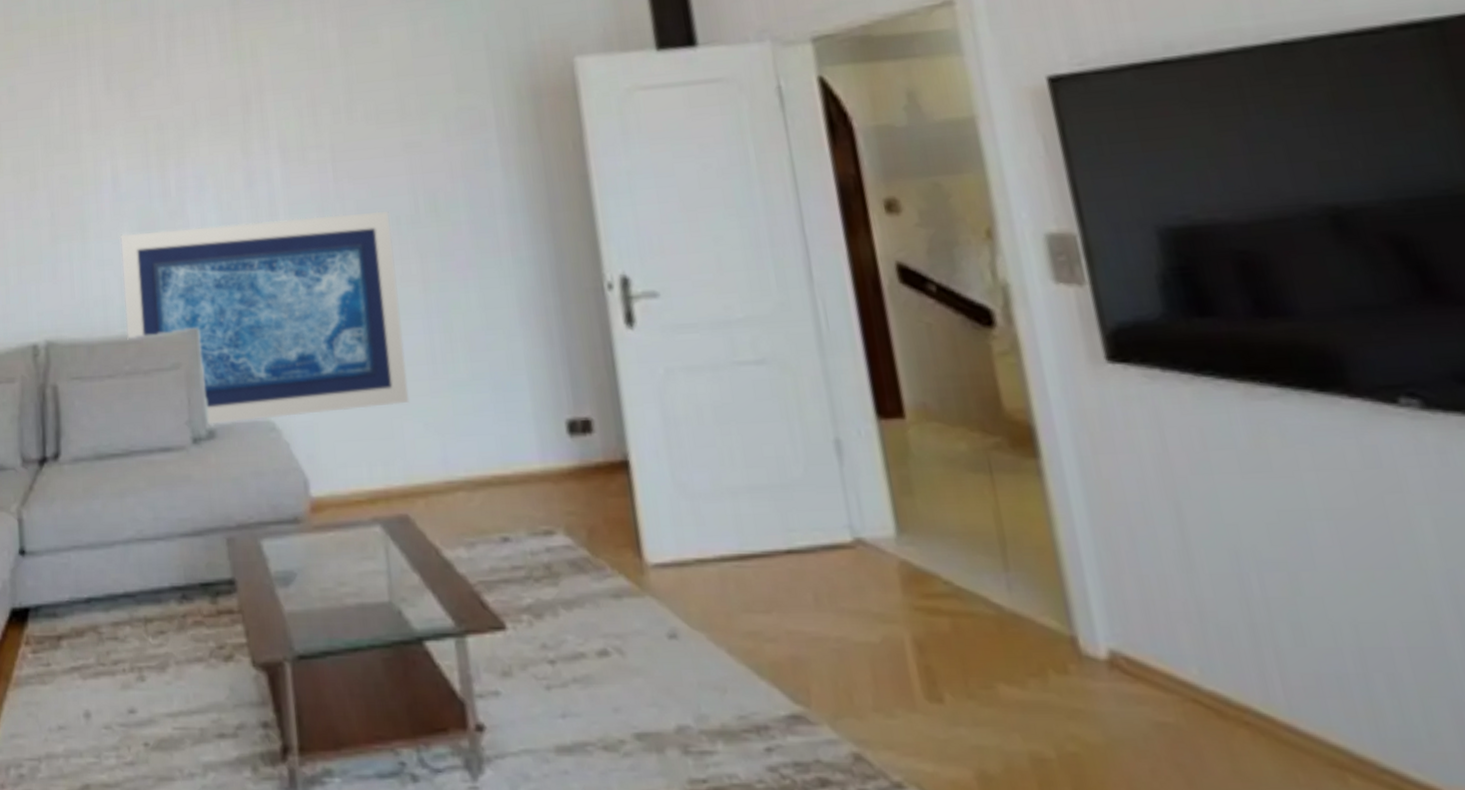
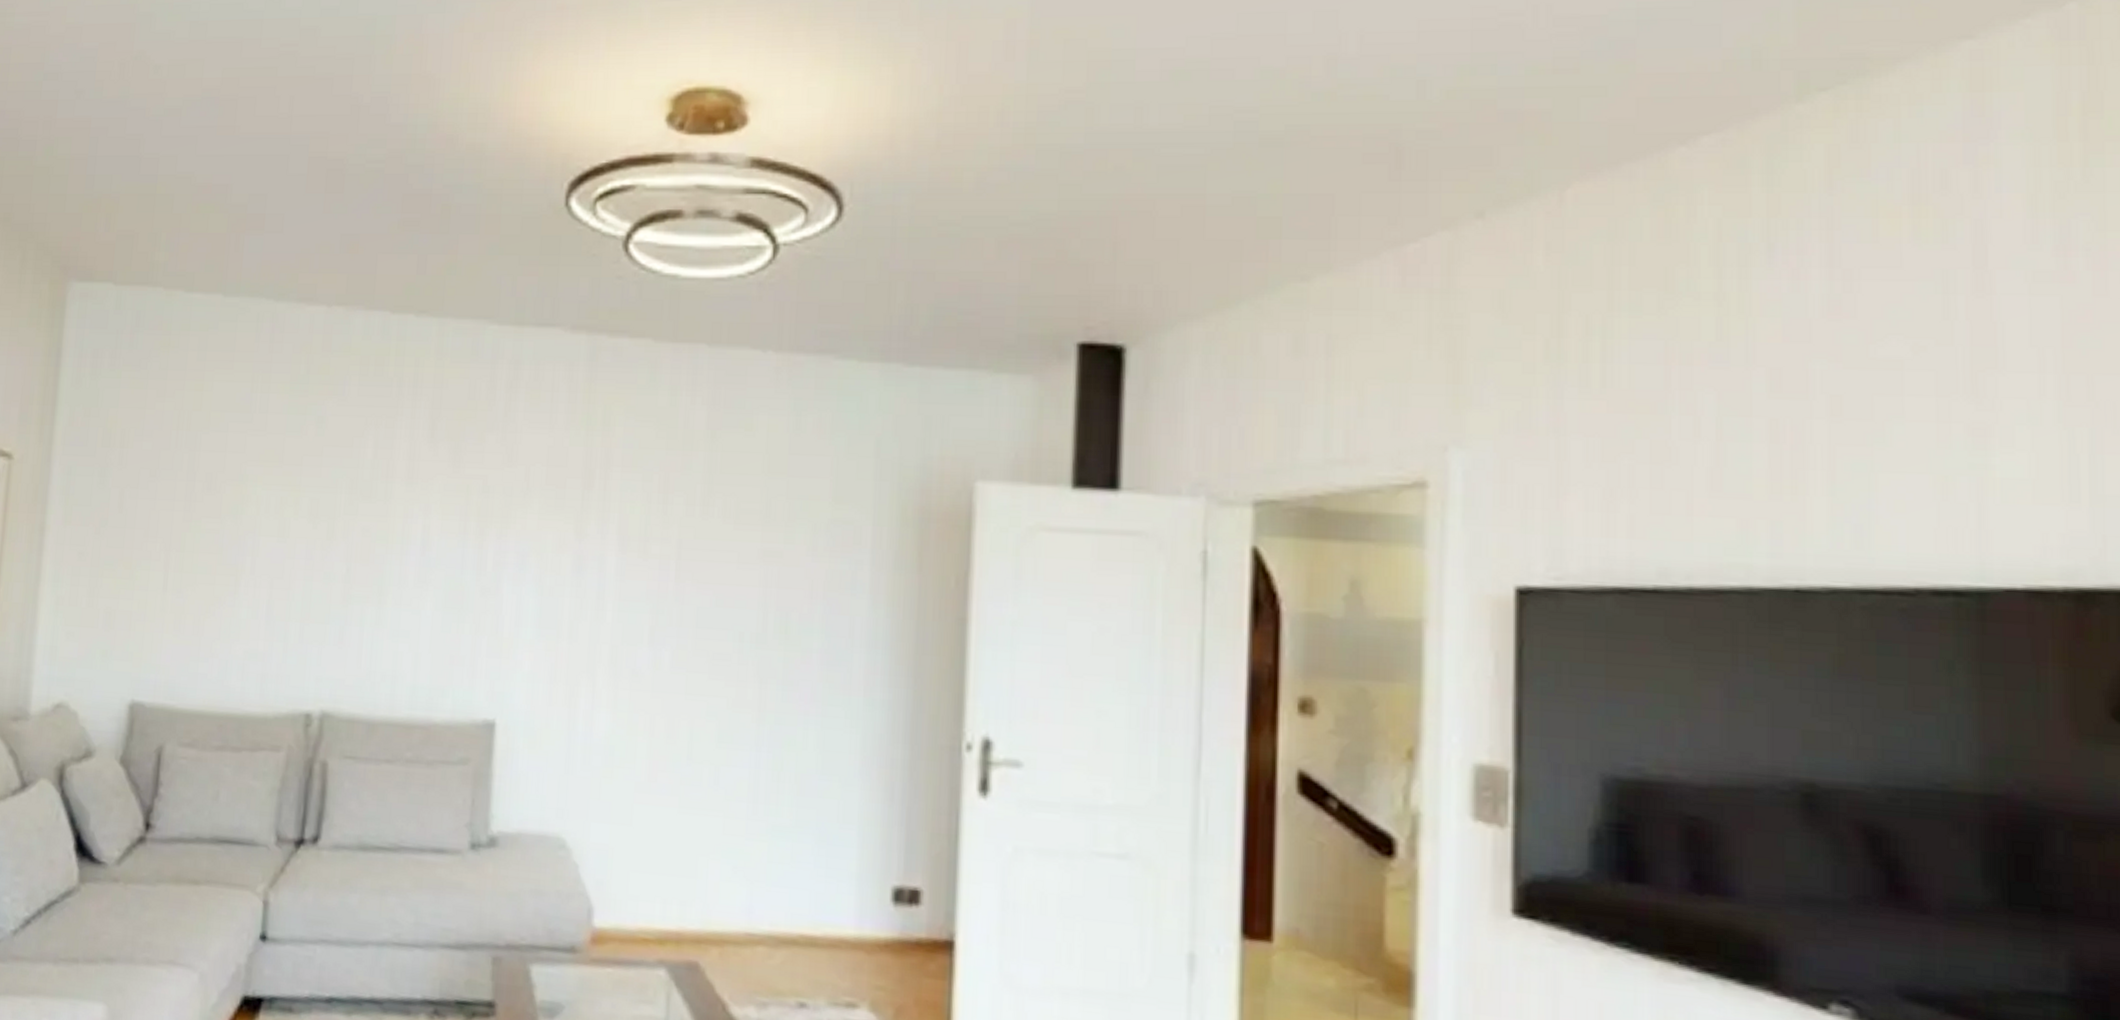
wall art: present [120,211,410,424] -> none [413,605,732,841]

